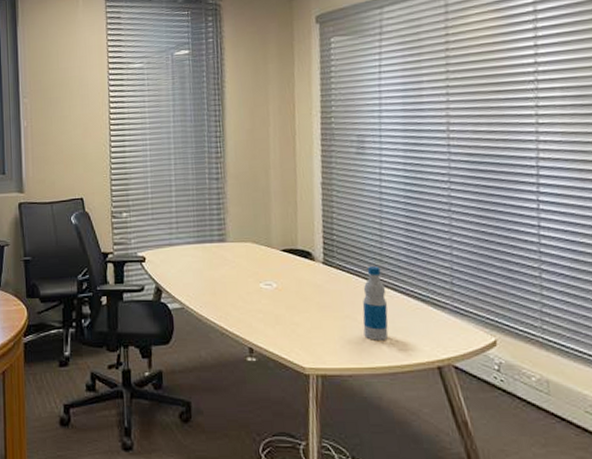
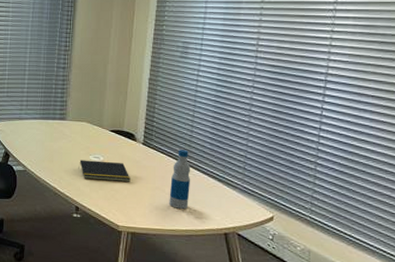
notepad: none [247,288,313,313] -> present [78,160,130,182]

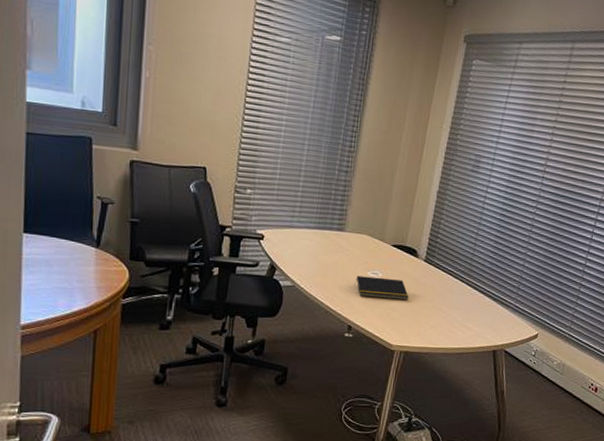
bottle: present [169,150,191,209] -> none [444,268,470,328]

